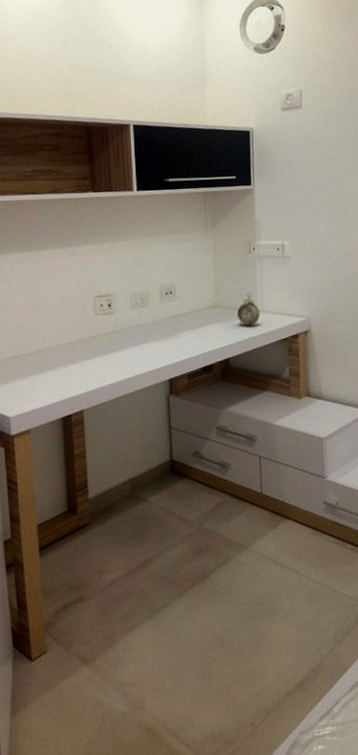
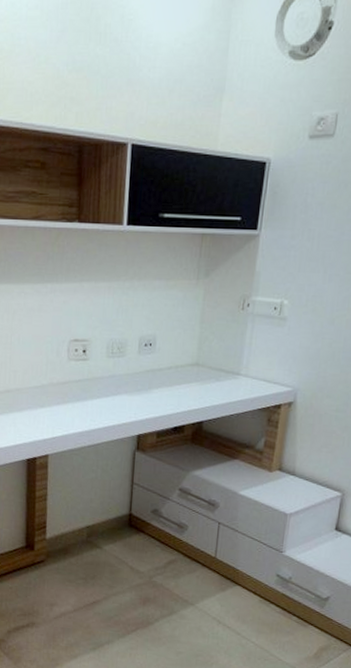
alarm clock: present [236,292,261,327] -> none [217,353,244,391]

